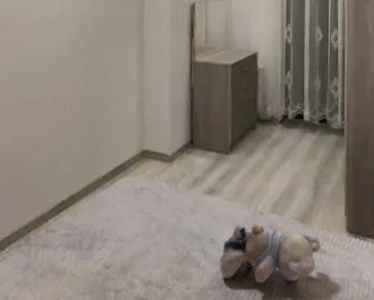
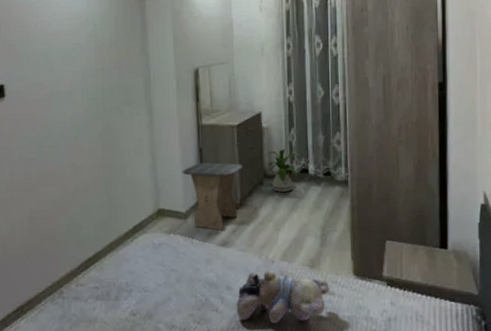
stool: none [171,102,236,177] -> present [182,162,243,230]
house plant: none [258,92,297,138] -> present [264,149,301,192]

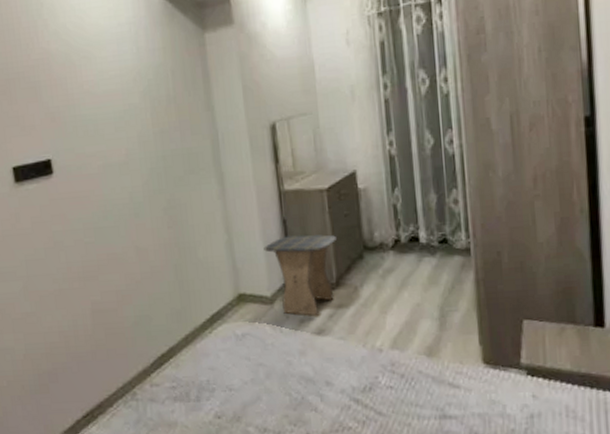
teddy bear: present [236,270,330,323] -> none [339,360,454,424]
house plant: present [264,149,301,192] -> none [362,214,409,267]

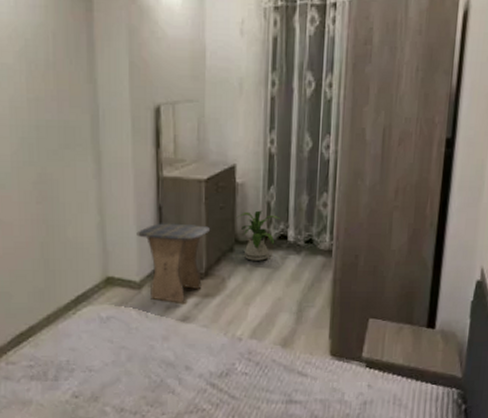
house plant: none [362,214,409,267] -> present [236,210,280,261]

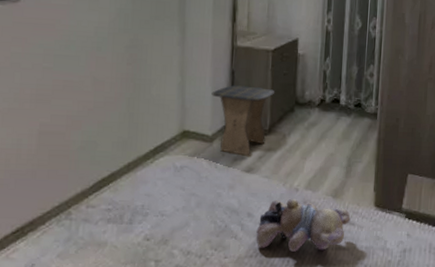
teddy bear: none [196,349,303,406] -> present [256,198,351,252]
house plant: present [236,210,280,261] -> none [297,77,334,121]

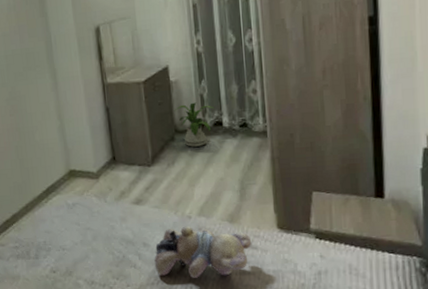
stool: present [211,85,275,156] -> none [90,120,153,189]
house plant: none [297,77,334,121] -> present [174,102,214,147]

